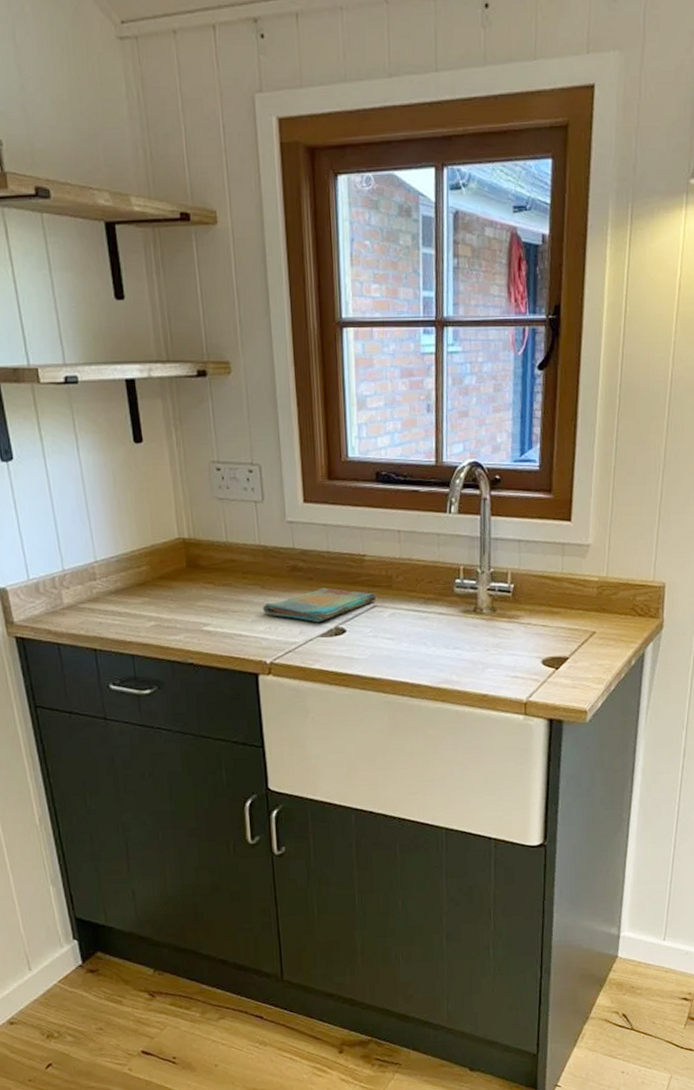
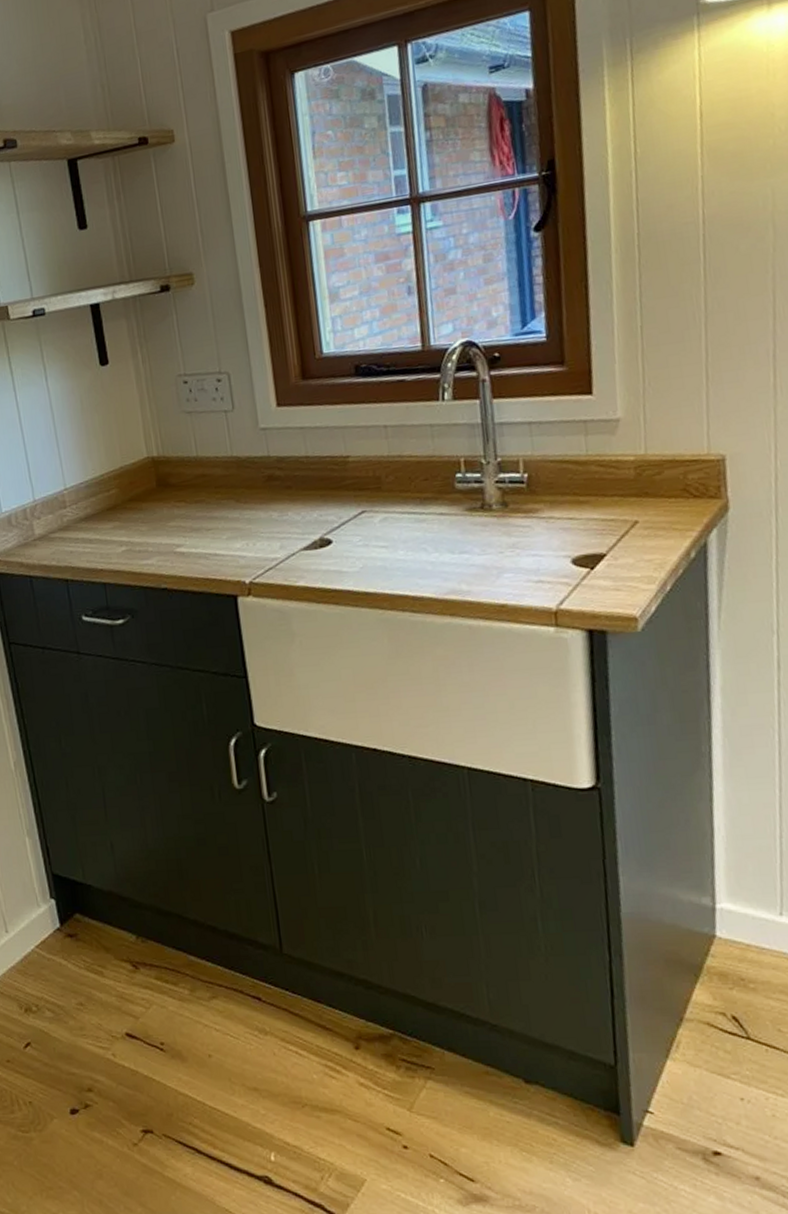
dish towel: present [262,587,376,623] -> none [237,495,365,535]

